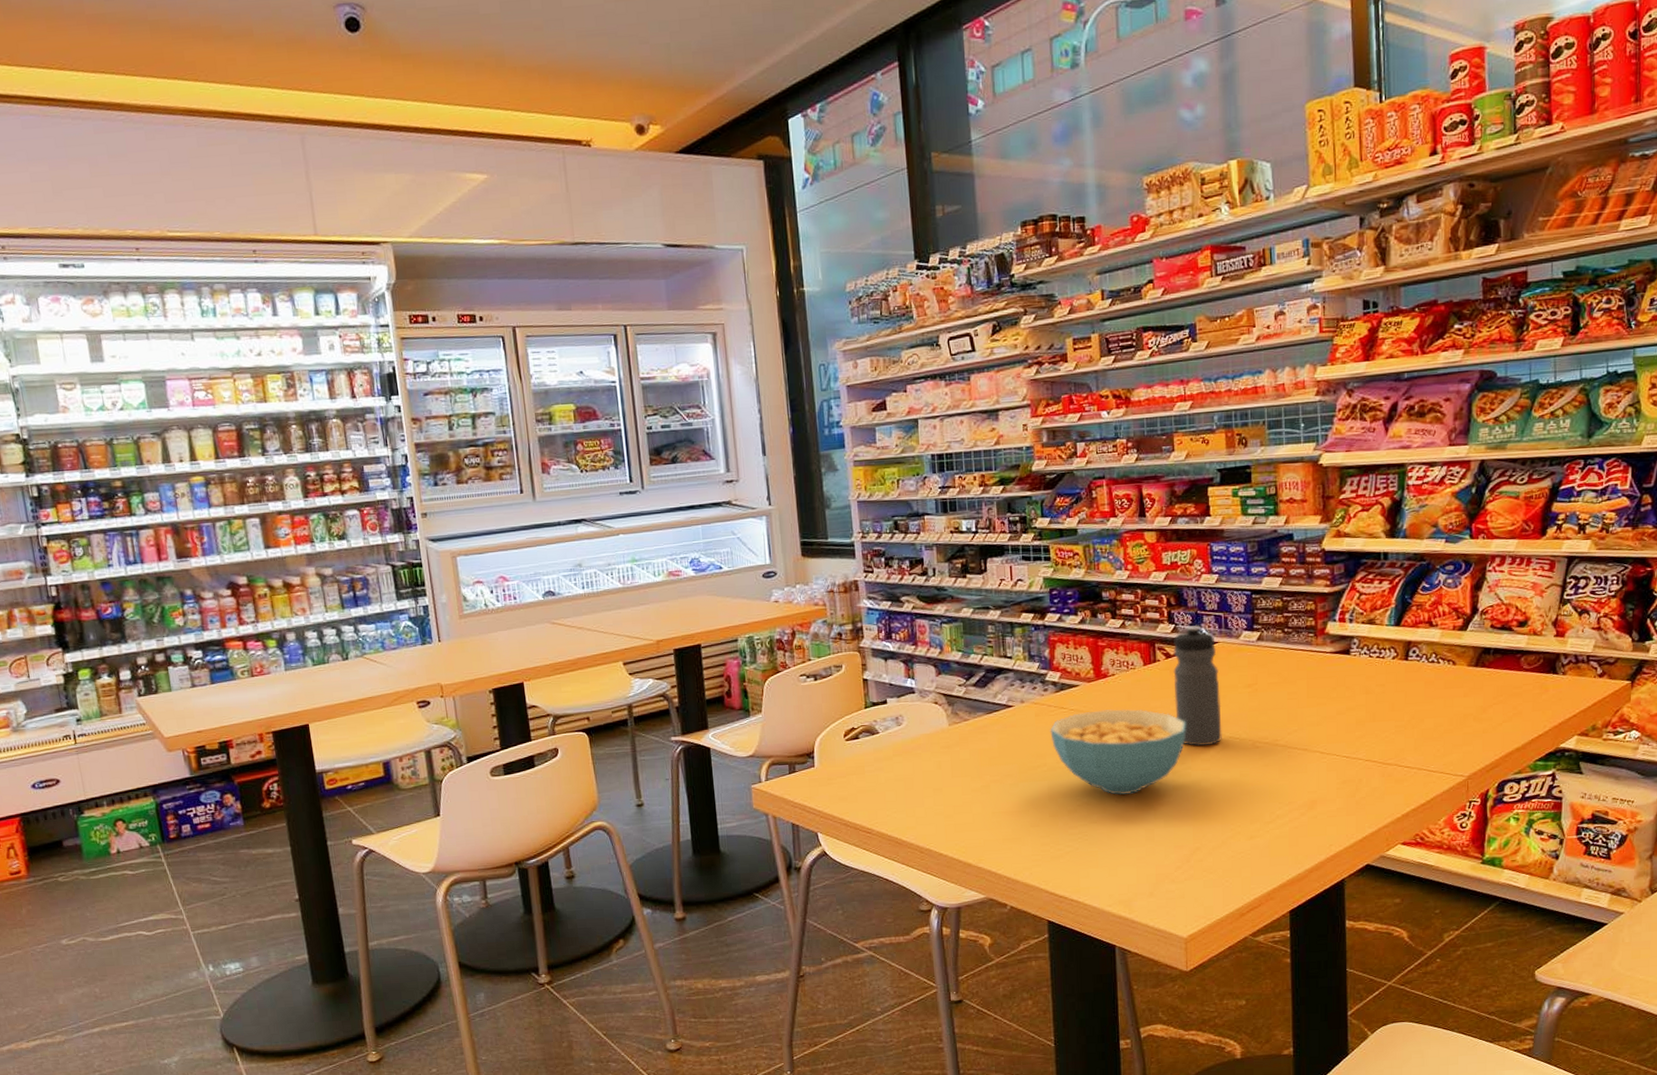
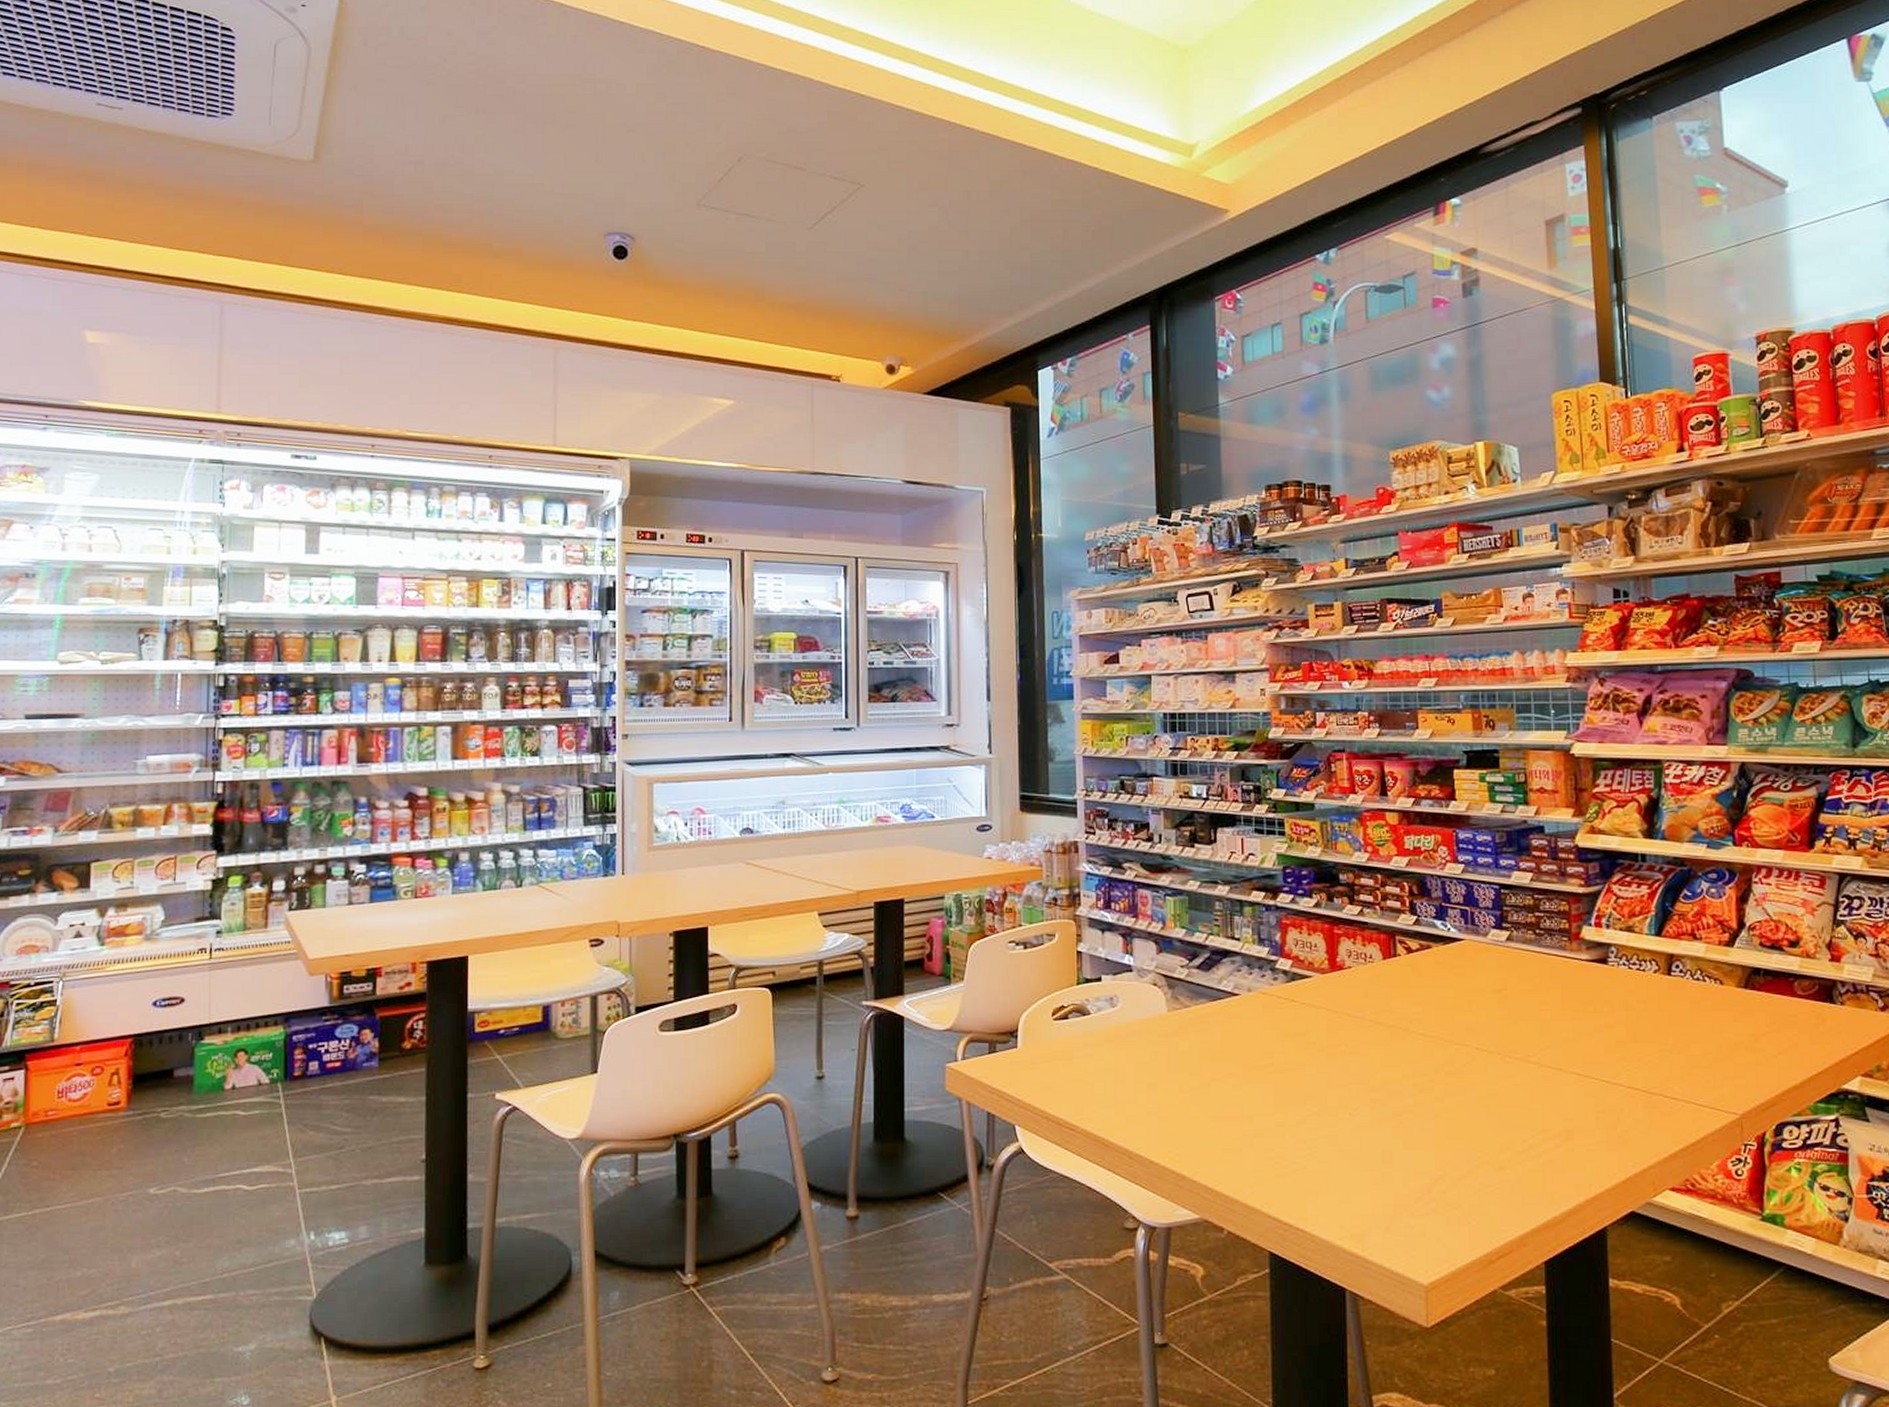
cereal bowl: present [1050,709,1186,795] -> none [1279,1006,1428,1106]
water bottle: present [1173,624,1222,746] -> none [1415,918,1468,1056]

